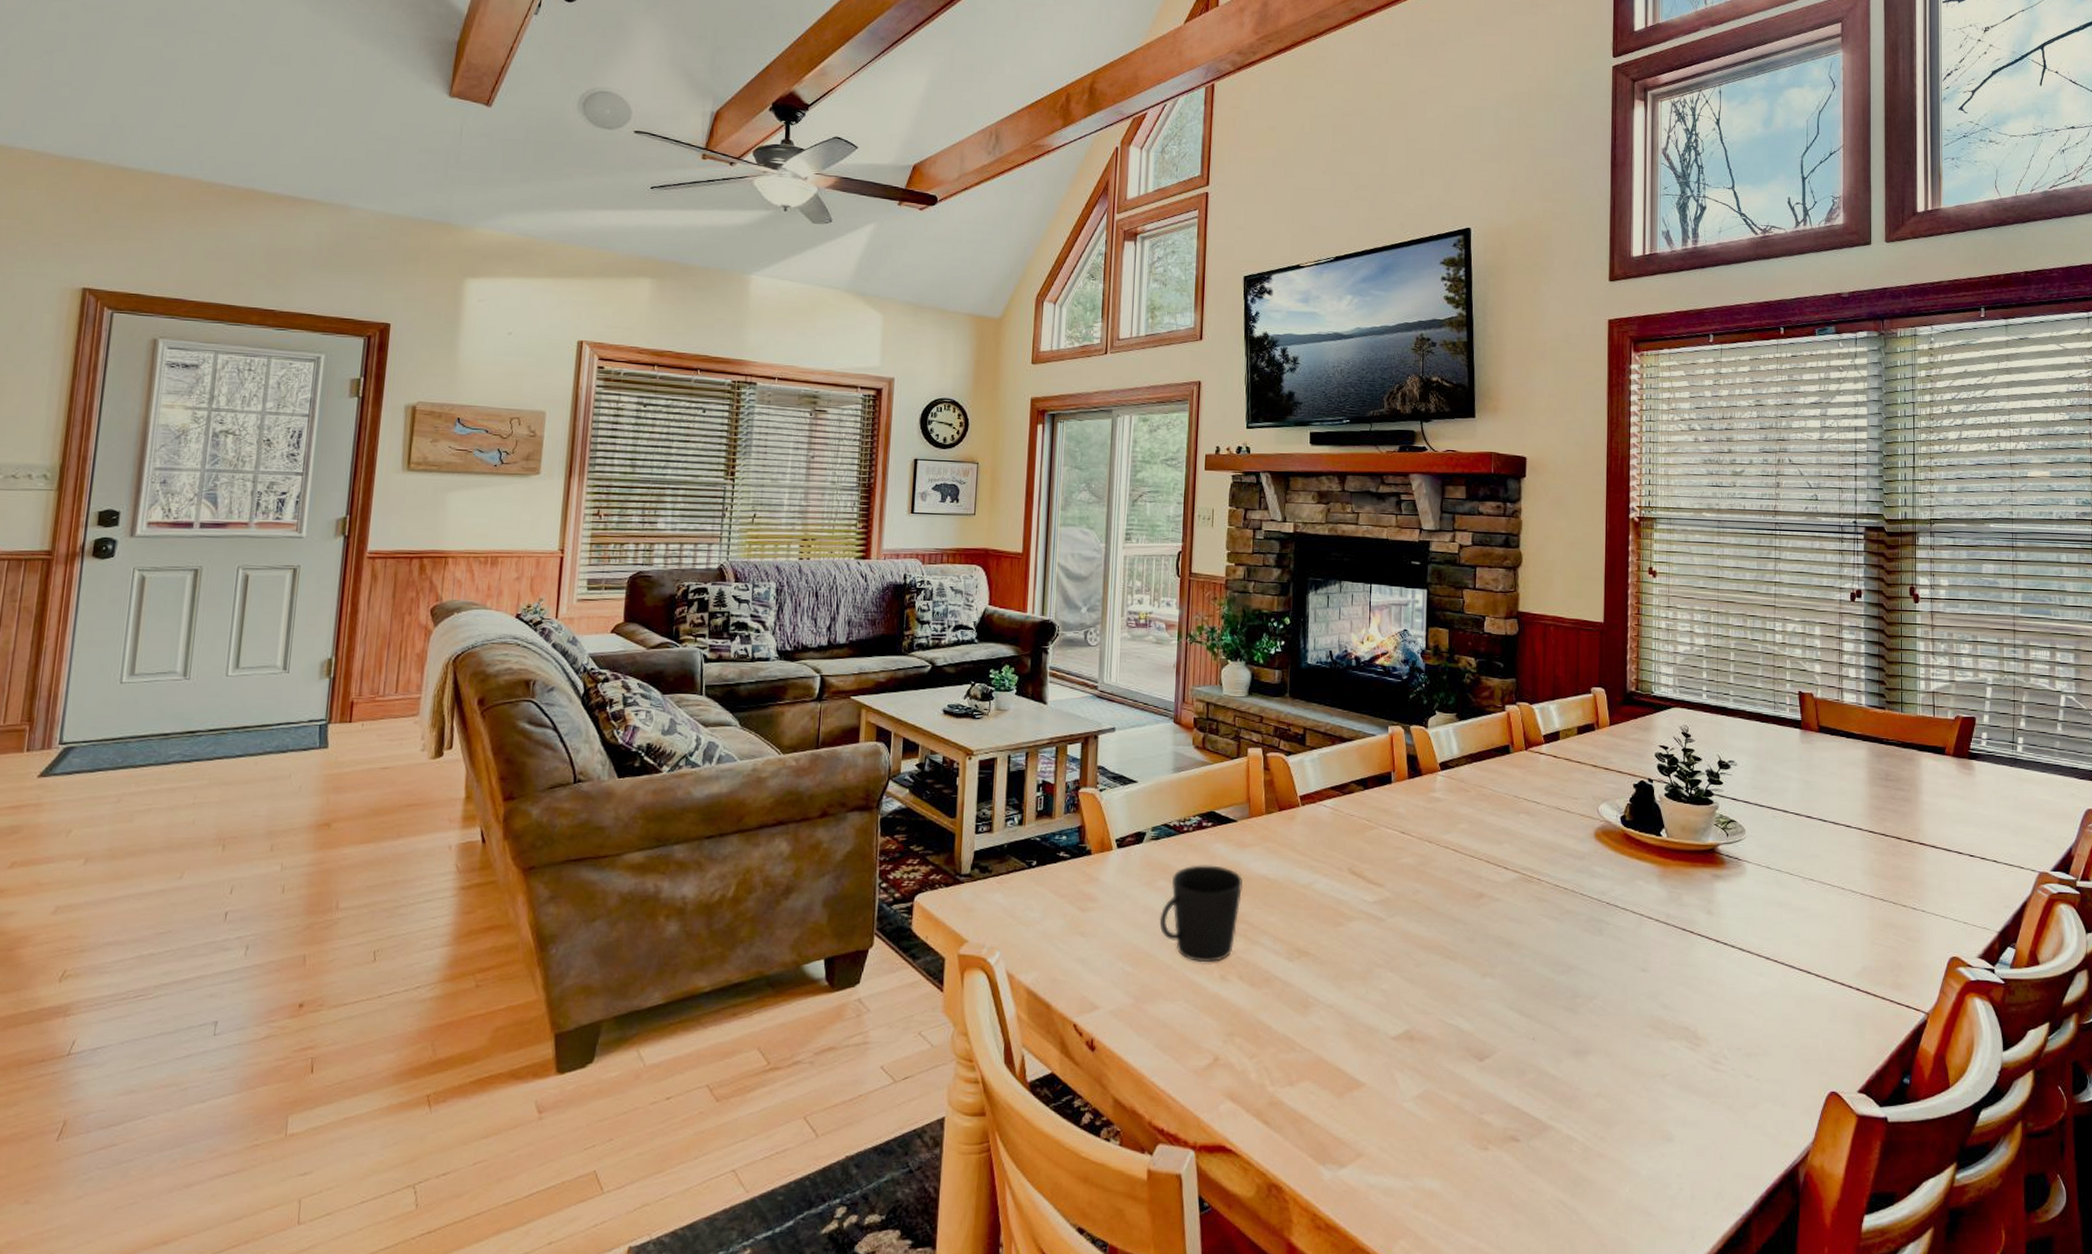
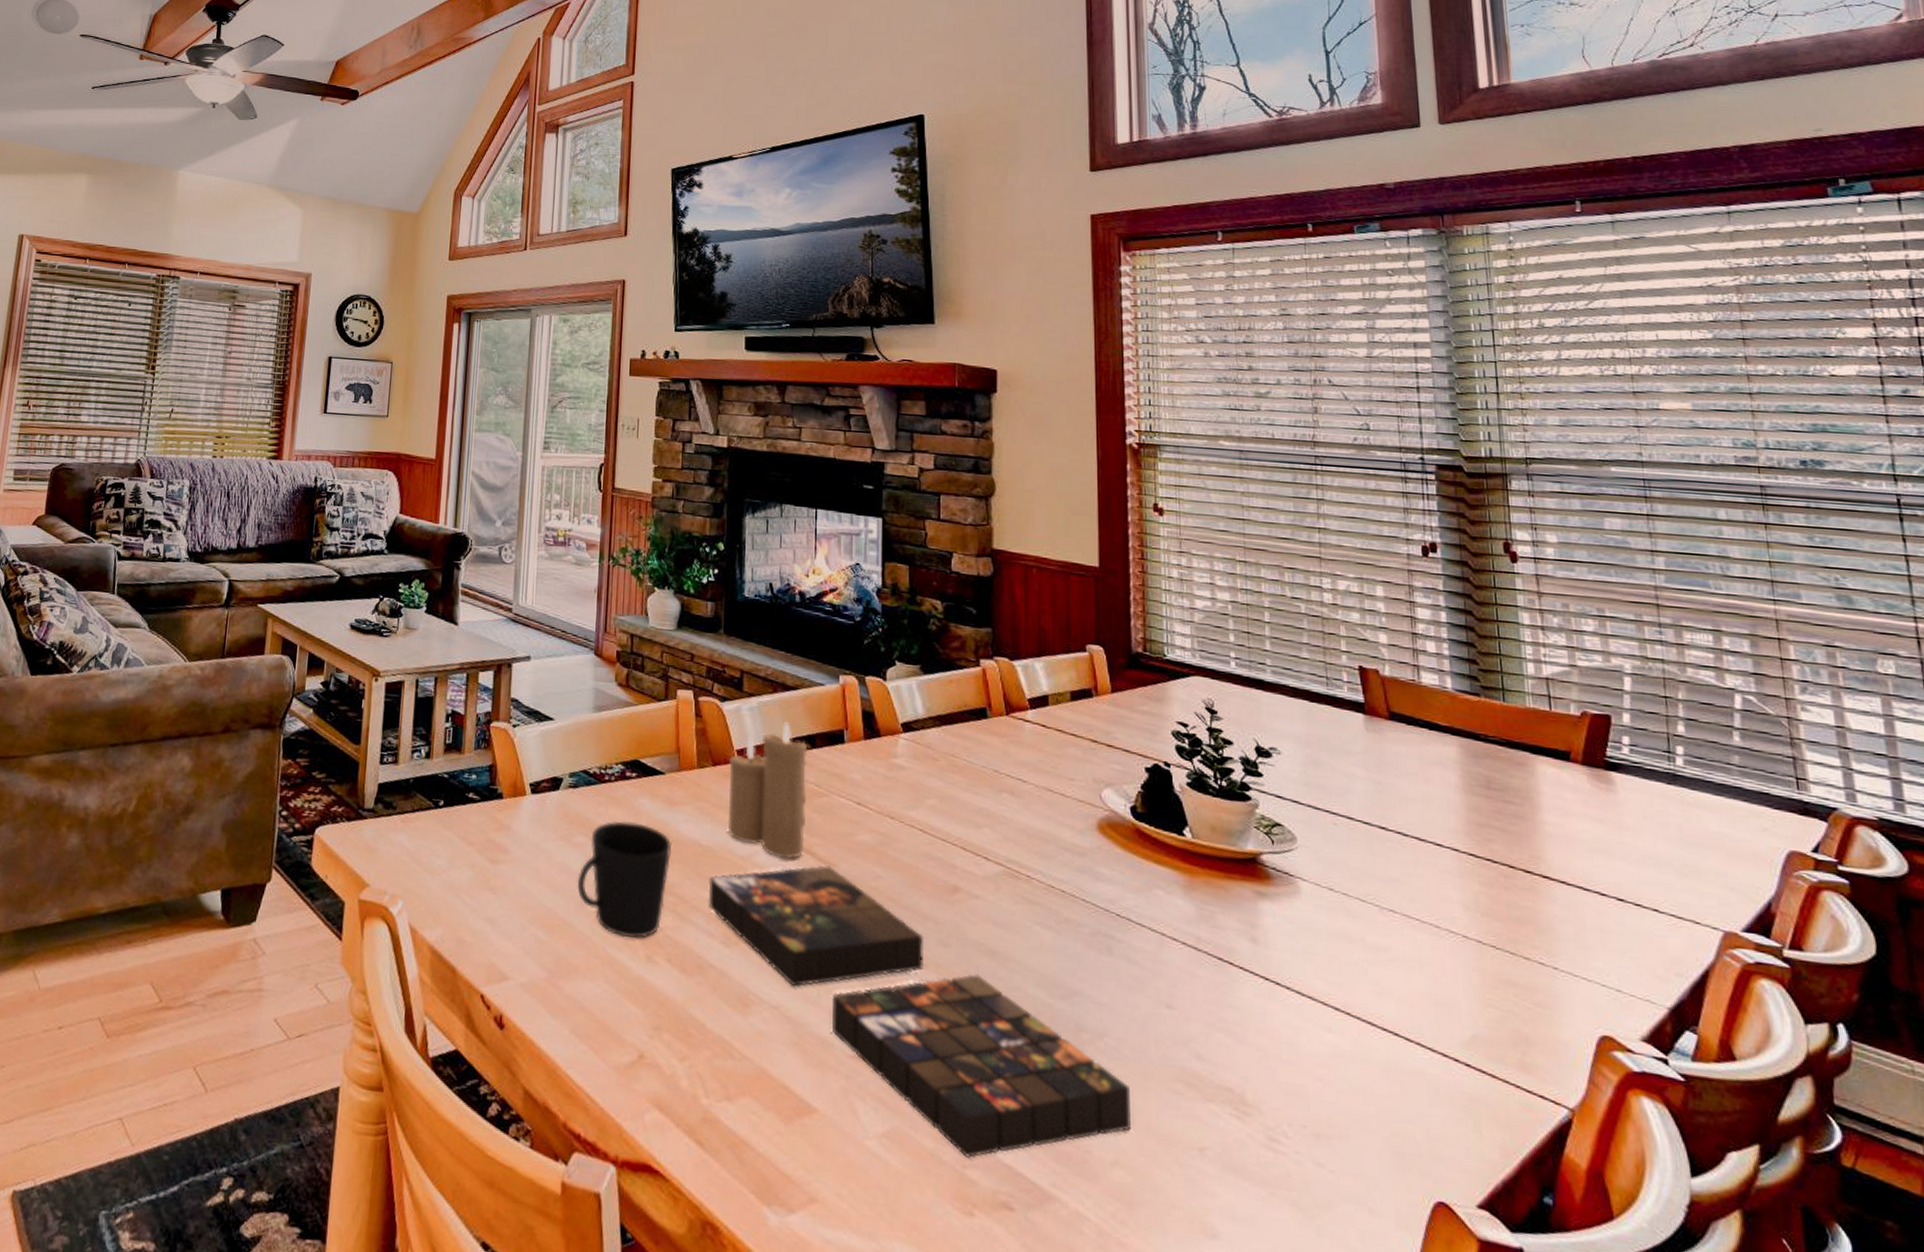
board game: none [1274,886,1611,1106] -> present [708,865,1131,1158]
candle: none [1291,769,1361,884] -> present [727,722,808,859]

